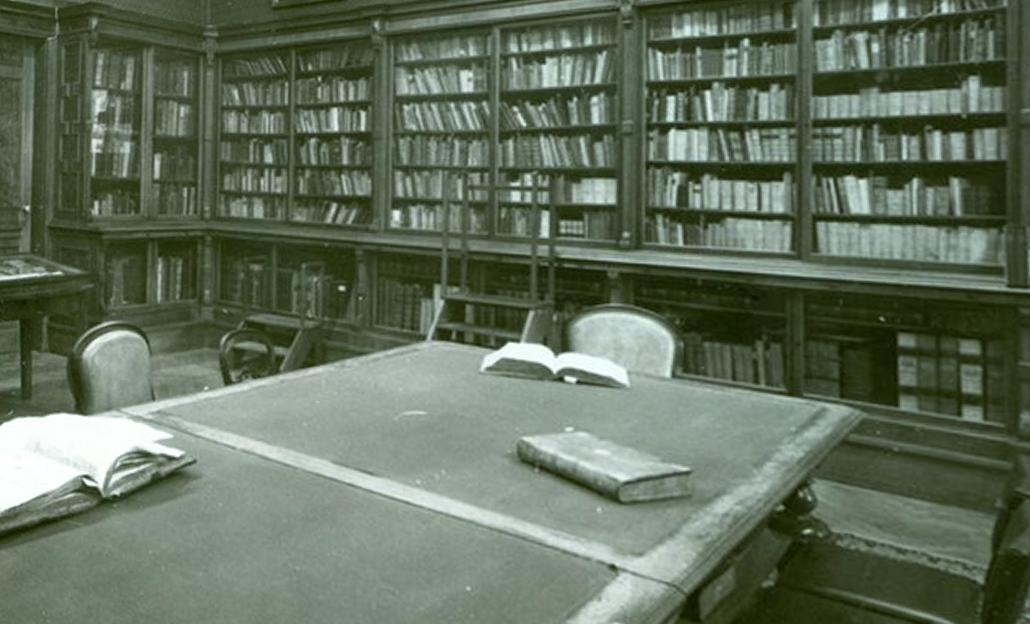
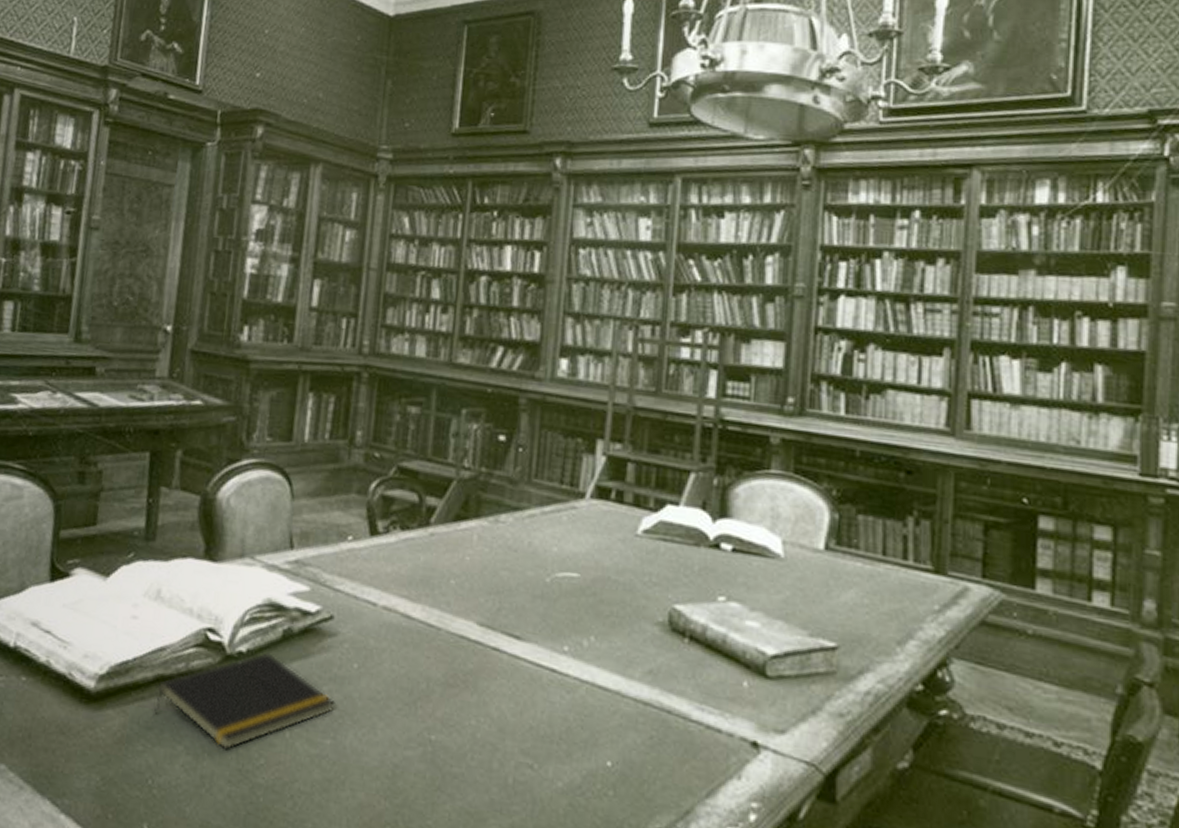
notepad: none [42,494,204,584] -> present [154,651,335,751]

